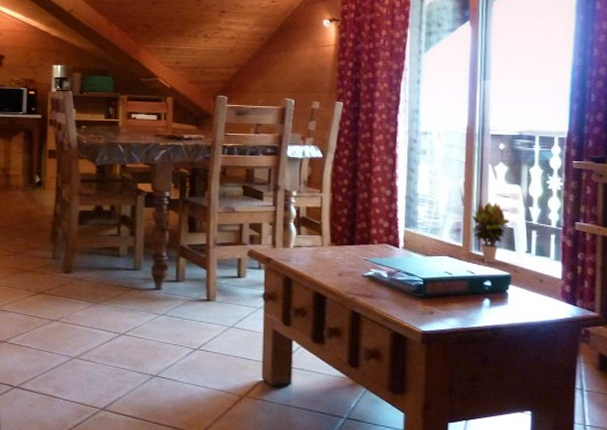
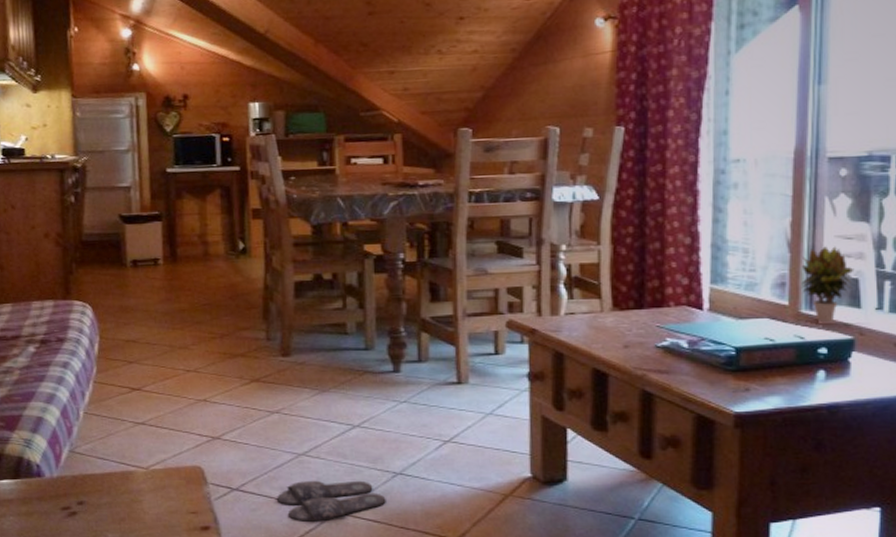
slippers: none [51,380,143,417] -> present [277,480,386,522]

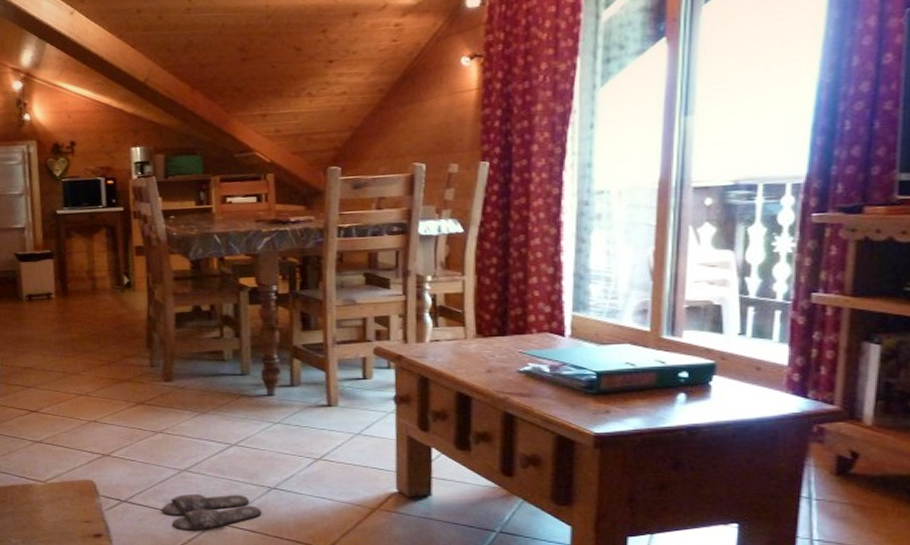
potted plant: present [801,246,855,322] -> none [663,274,718,347]

